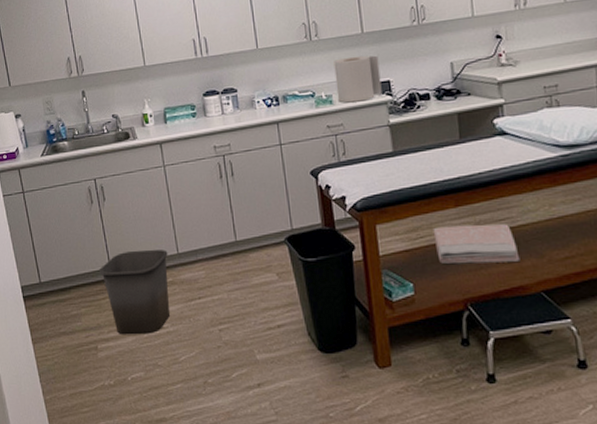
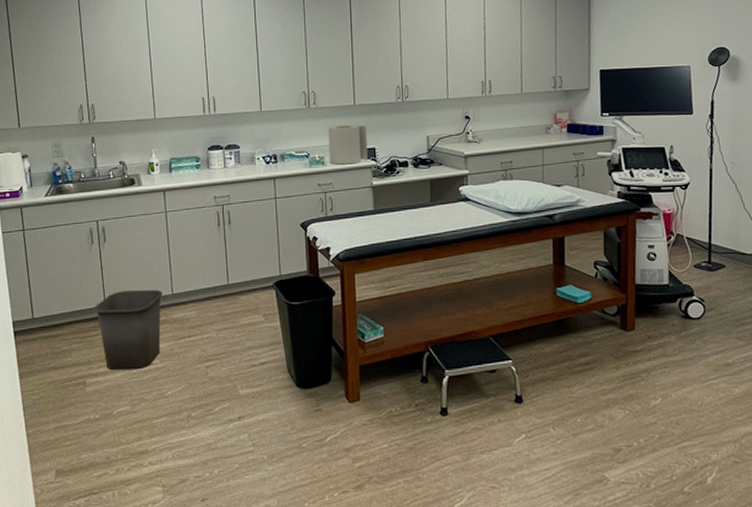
towel: present [432,224,520,264] -> none [403,276,474,311]

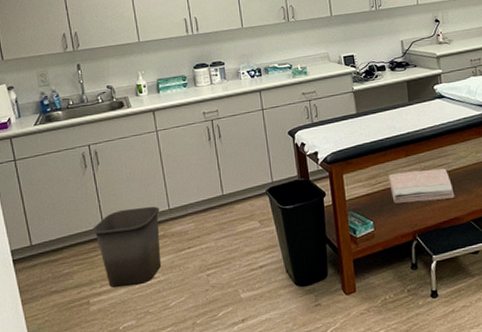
paper towel roll: present [328,124,368,165] -> none [308,34,348,74]
towel: none [403,276,474,311] -> present [388,168,455,204]

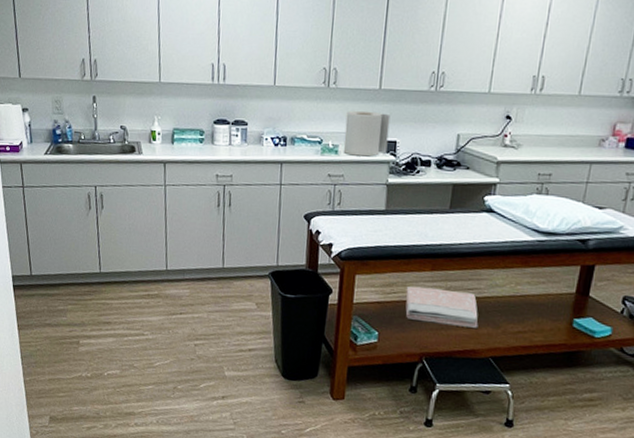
waste bin: present [93,206,161,288] -> none [90,260,157,338]
paper towel roll: none [308,34,348,74] -> present [343,110,391,157]

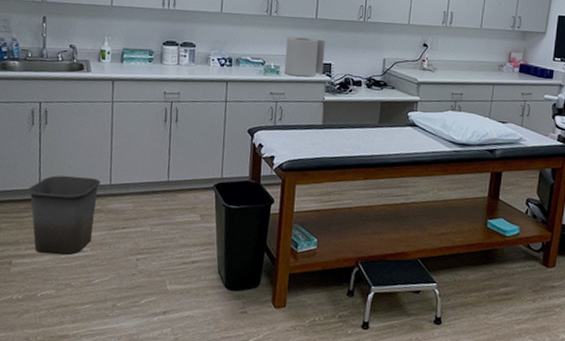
waste bin: none [90,260,157,338] -> present [28,175,101,256]
towel: present [405,285,478,328] -> none [342,194,407,232]

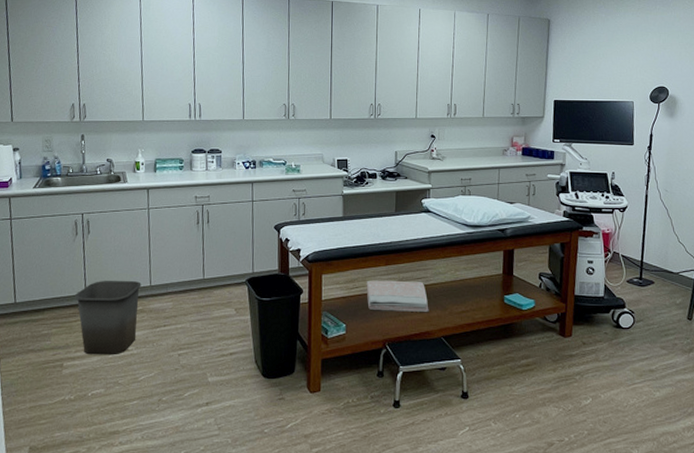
paper towel roll: present [284,36,326,77] -> none [304,136,341,173]
towel: none [342,194,407,232] -> present [366,280,429,312]

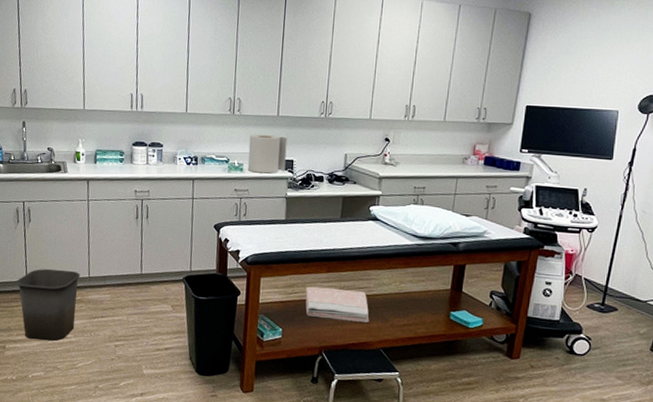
paper towel roll: none [304,136,341,173] -> present [247,134,288,174]

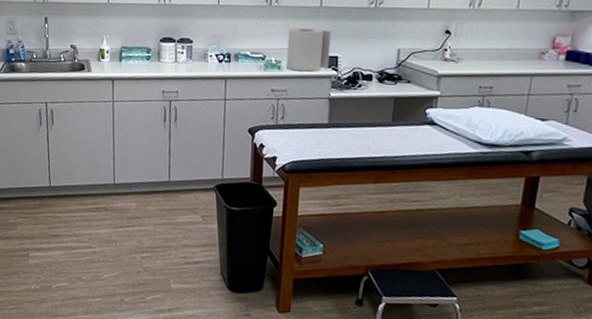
waste bin: present [16,269,80,341] -> none [40,174,105,251]
towel: present [305,286,370,323] -> none [350,198,424,240]

